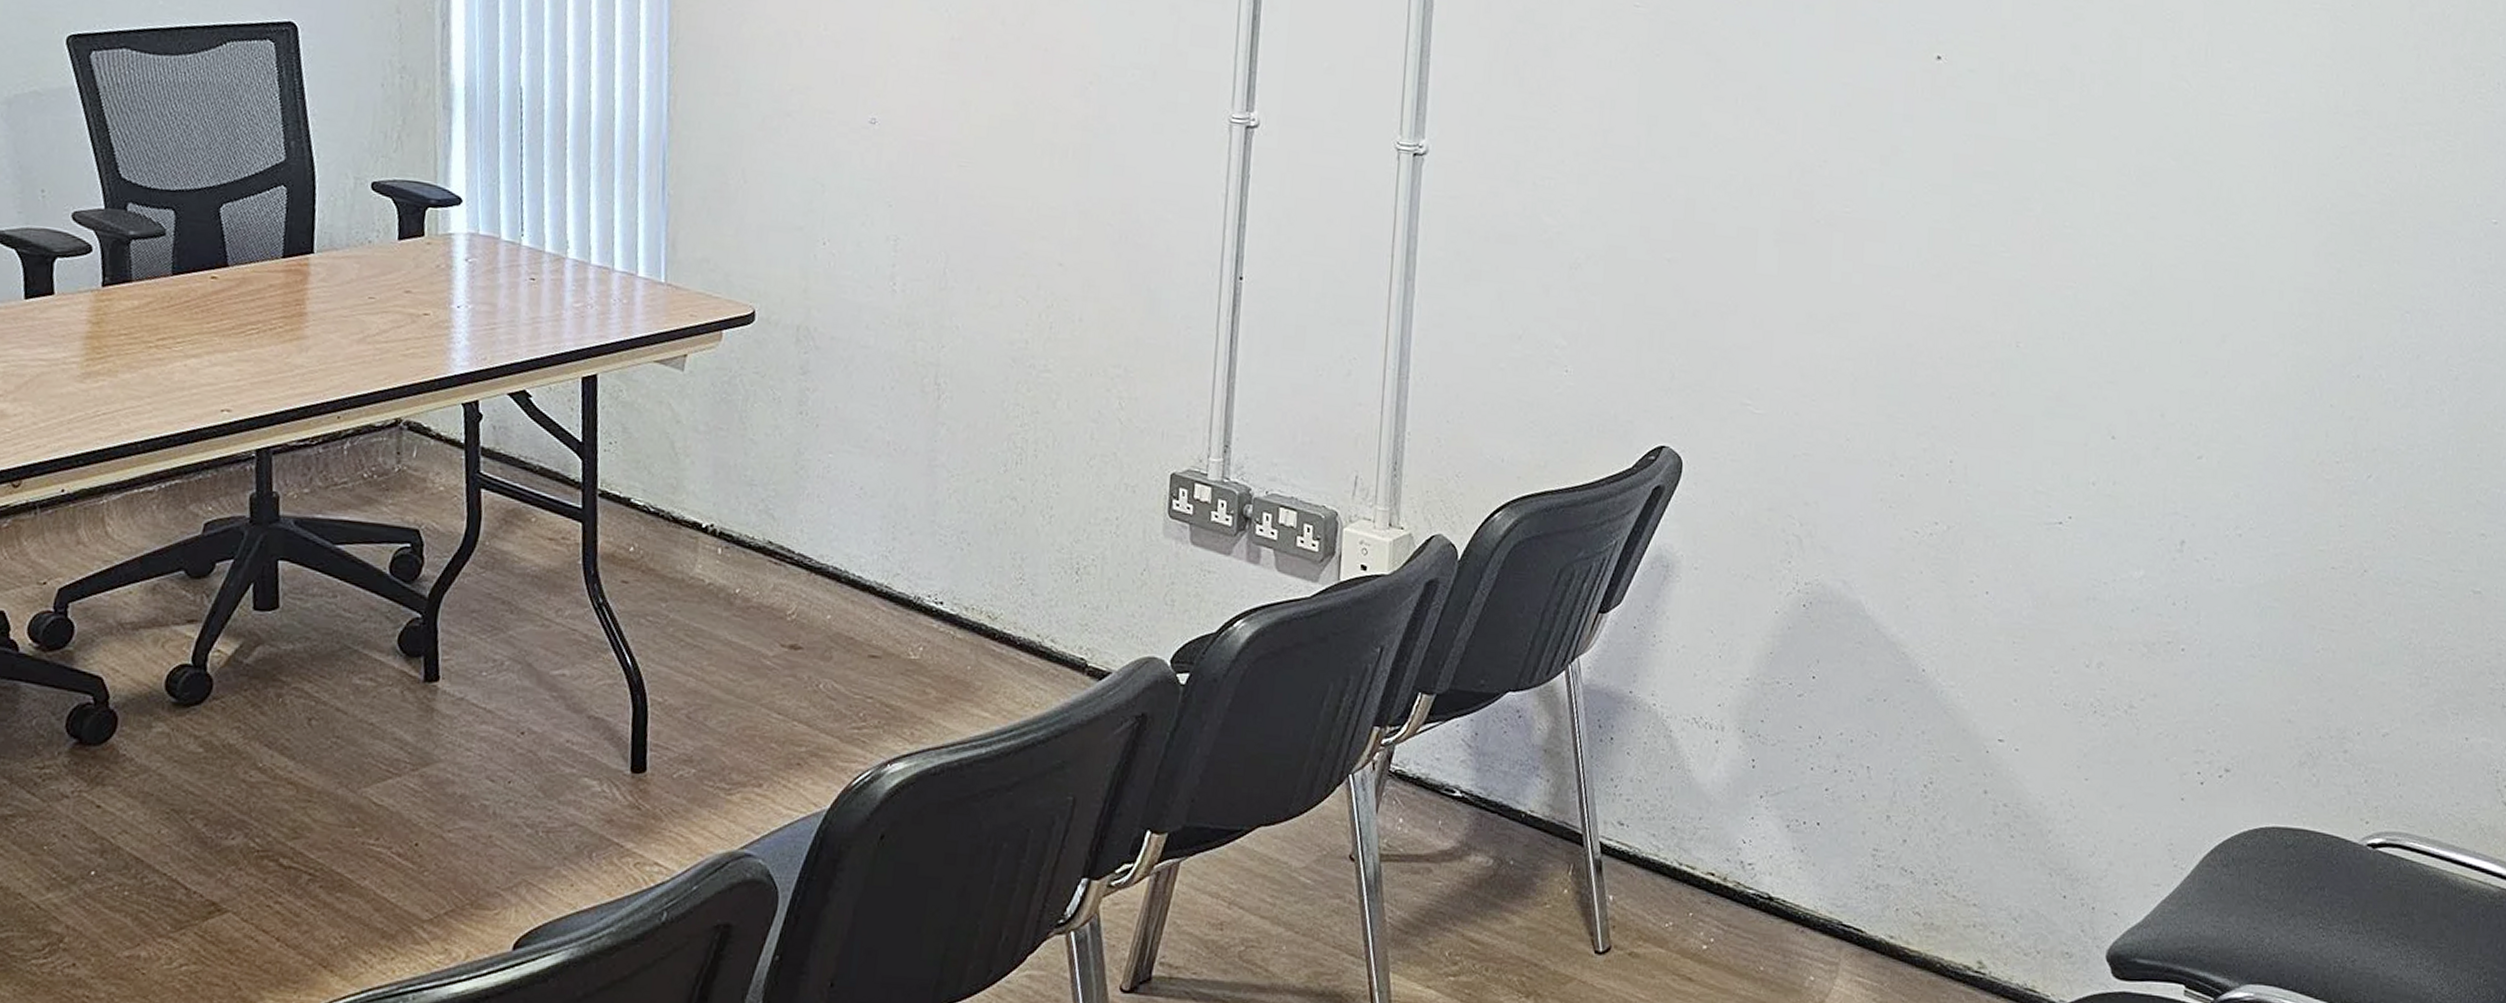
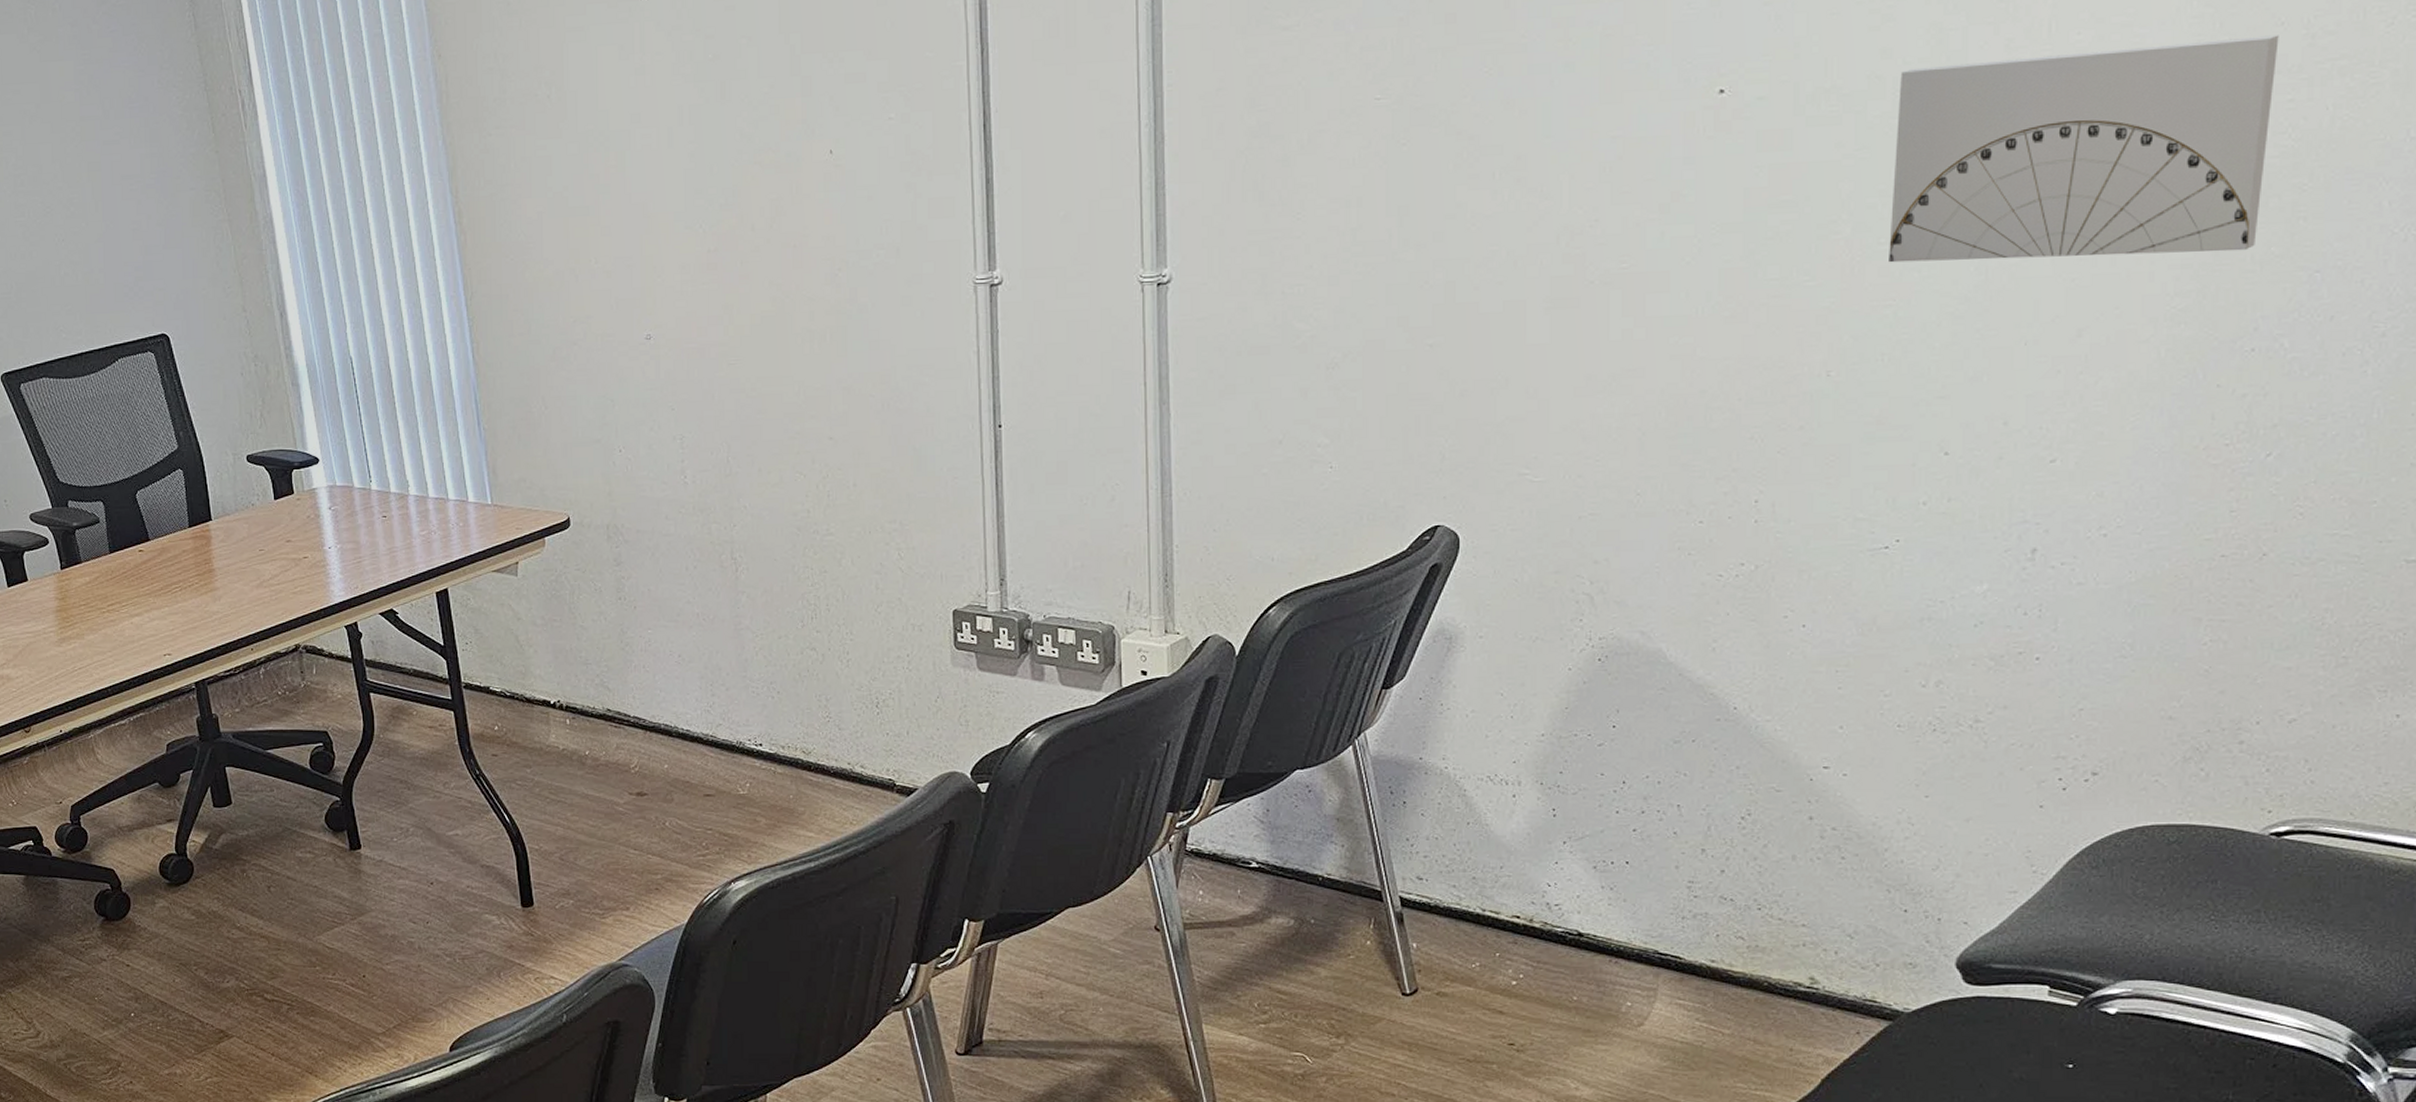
wall art: none [2071,67,2381,284] -> present [1889,35,2279,263]

